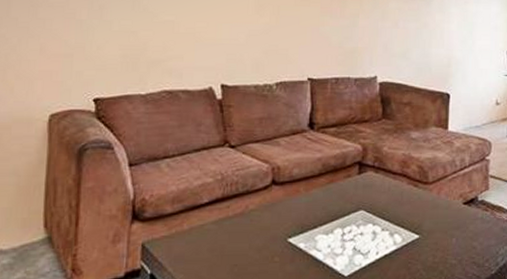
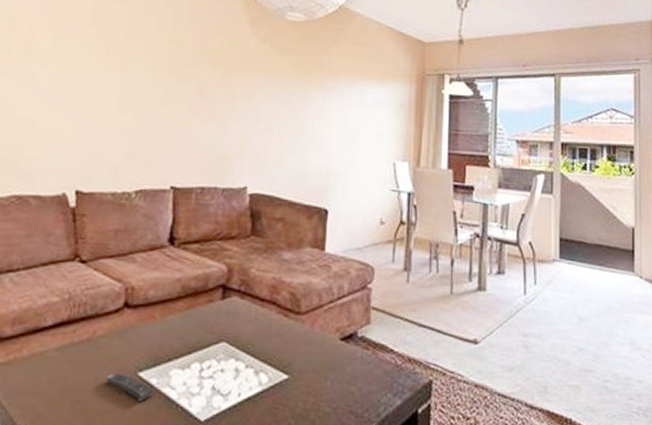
remote control: none [260,240,303,263] -> present [107,373,154,401]

